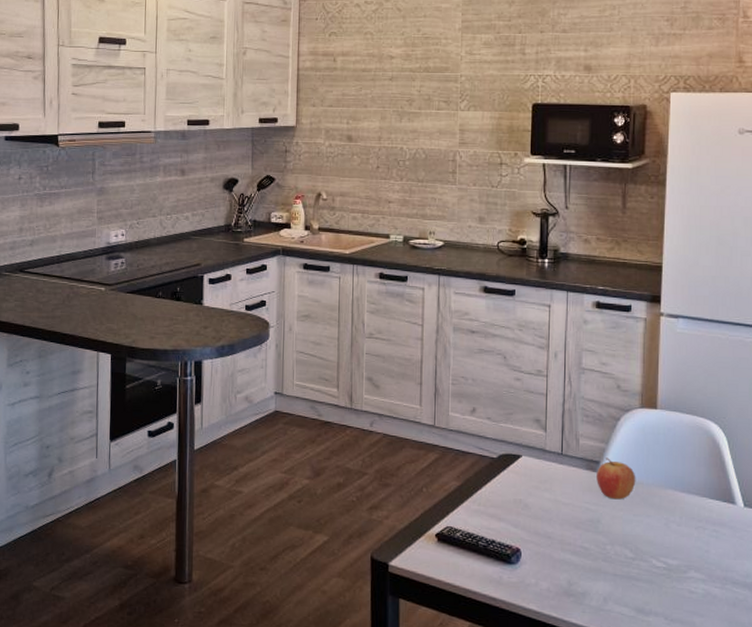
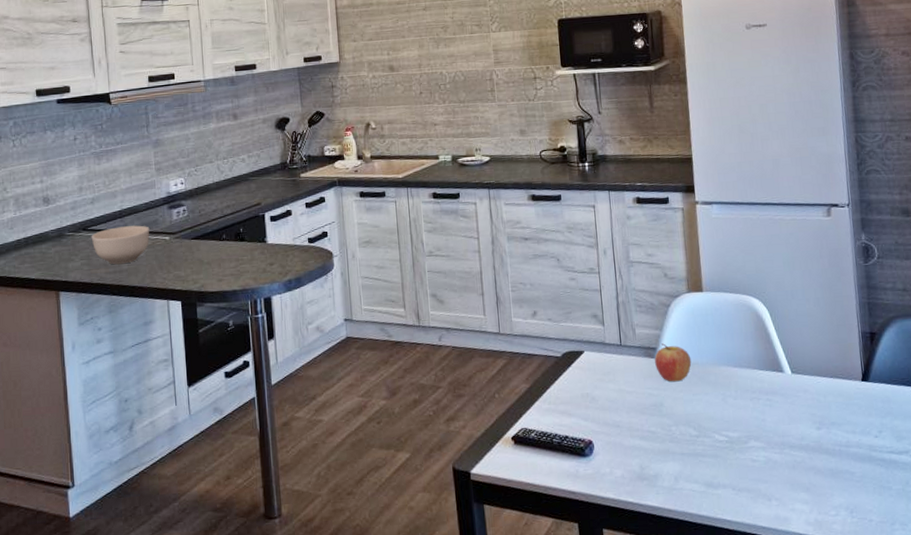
bowl: none [27,272,86,310] -> present [91,225,150,265]

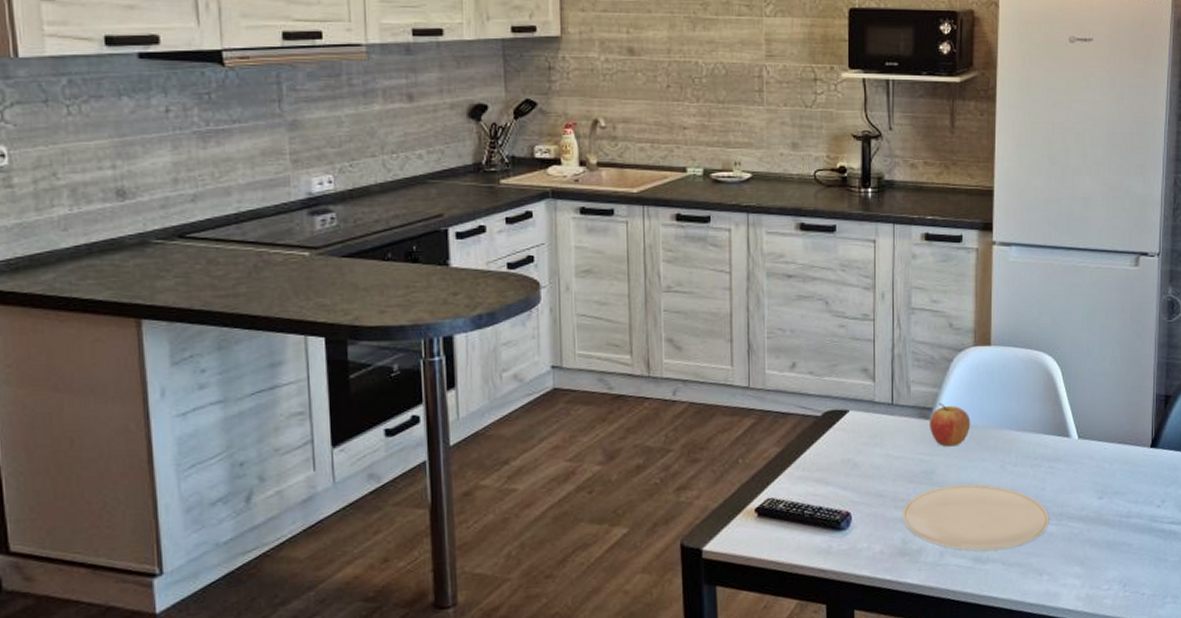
bowl: present [91,225,150,265] -> none [191,235,281,286]
plate: none [637,415,773,478] -> present [902,484,1050,552]

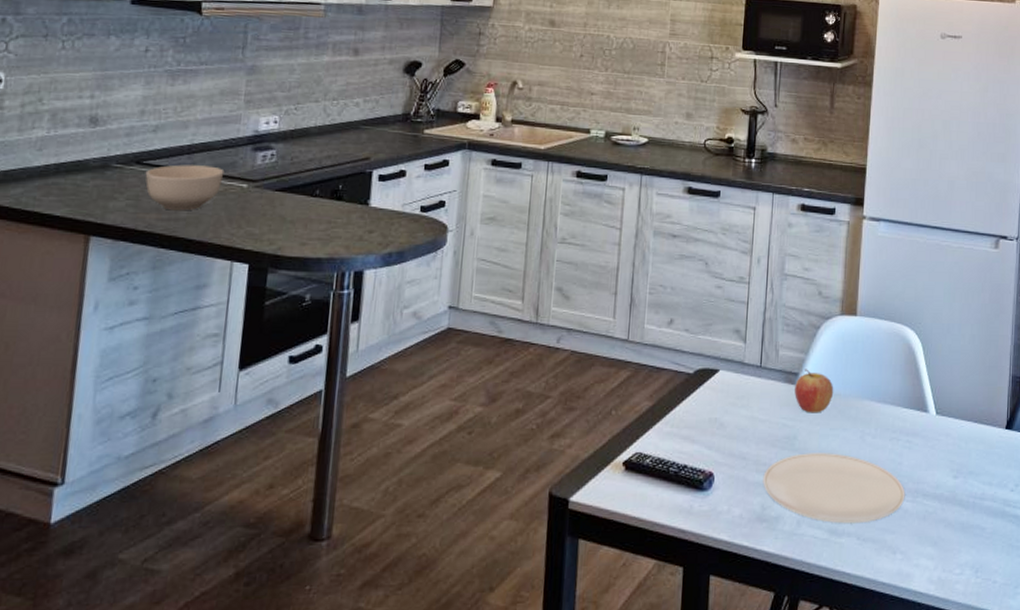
bowl: none [191,235,281,286] -> present [145,164,225,211]

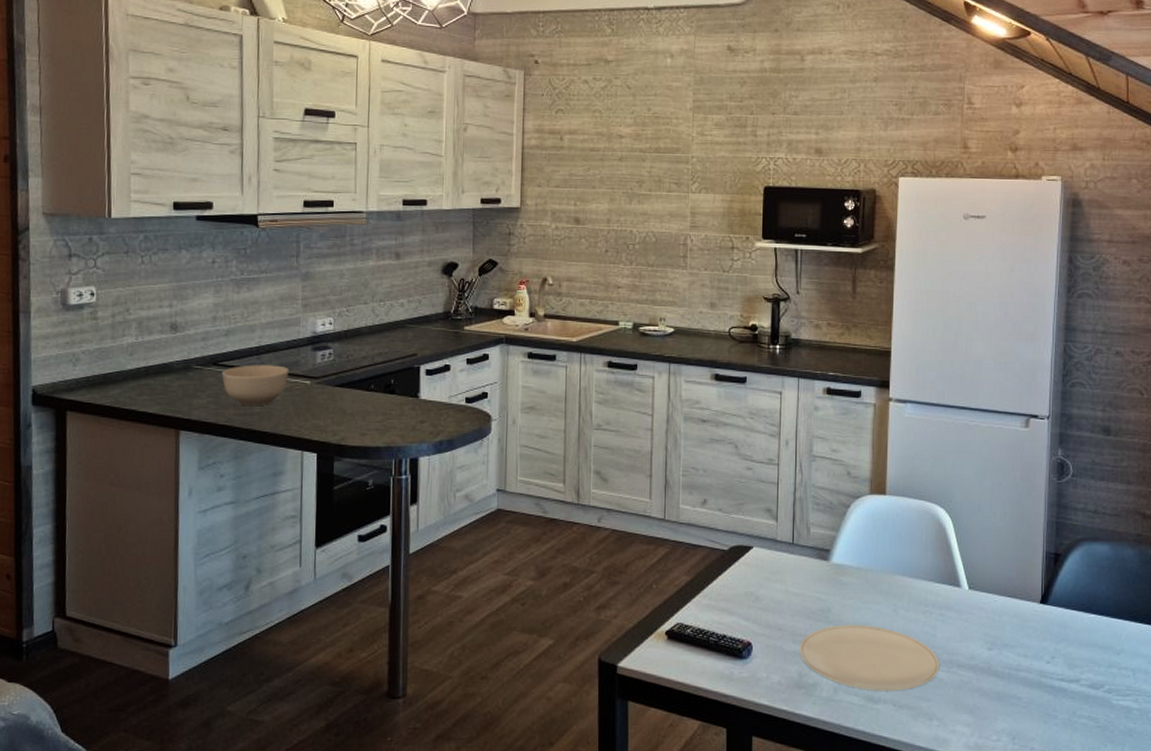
fruit: present [795,369,834,413] -> none [827,546,866,588]

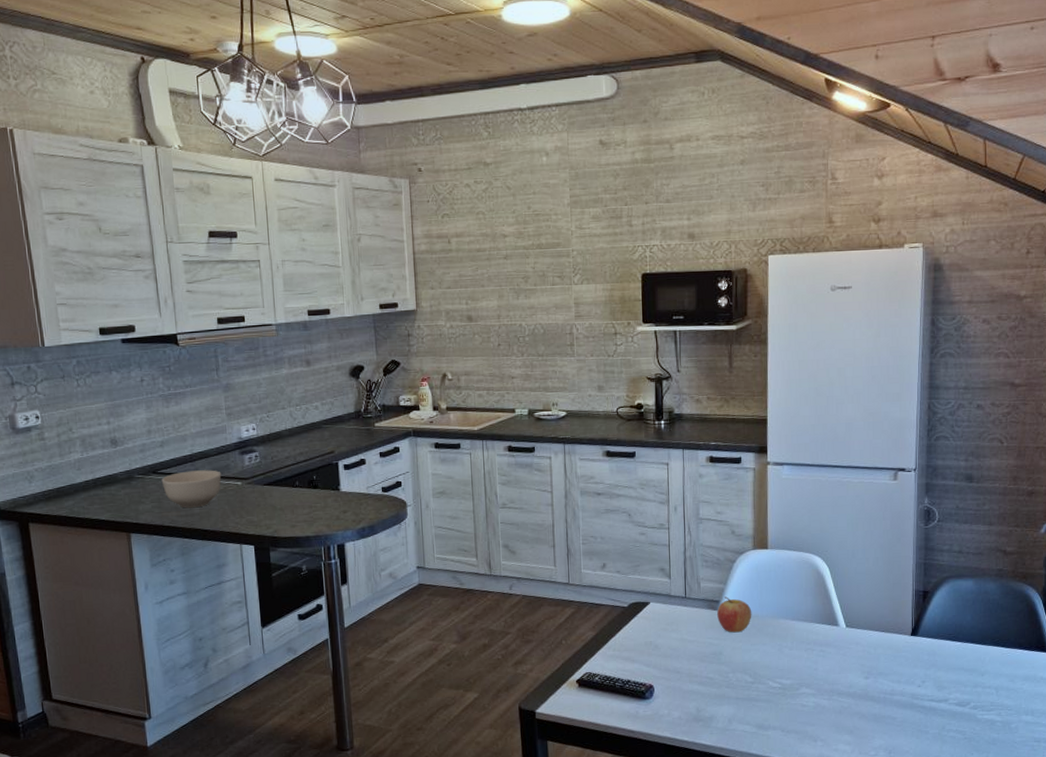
plate: present [799,625,940,692] -> none [696,664,822,720]
fruit: none [827,546,866,588] -> present [717,596,752,633]

